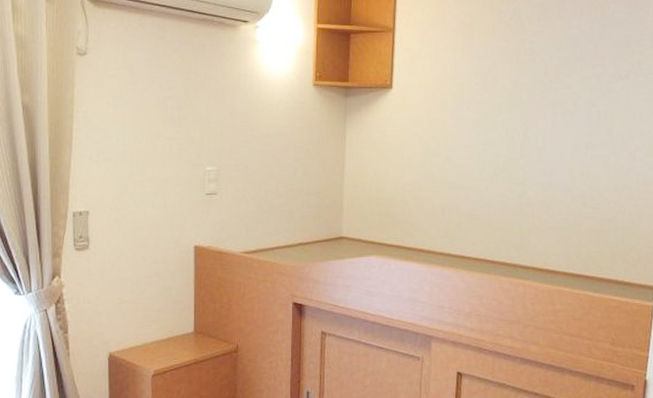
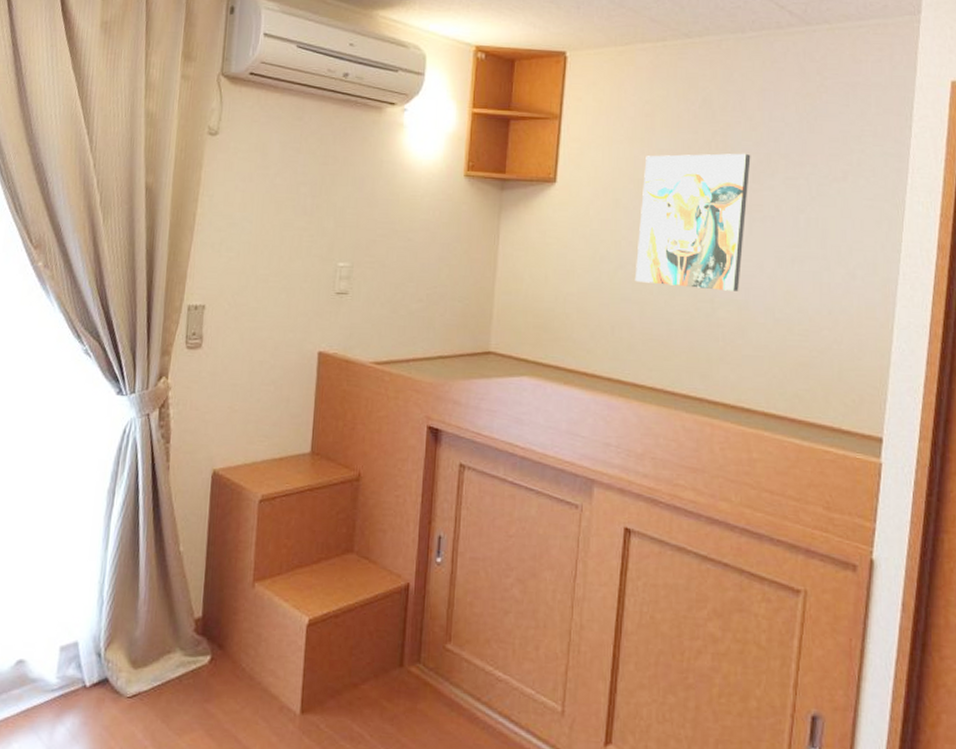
wall art: none [460,57,553,175] -> present [634,153,751,291]

